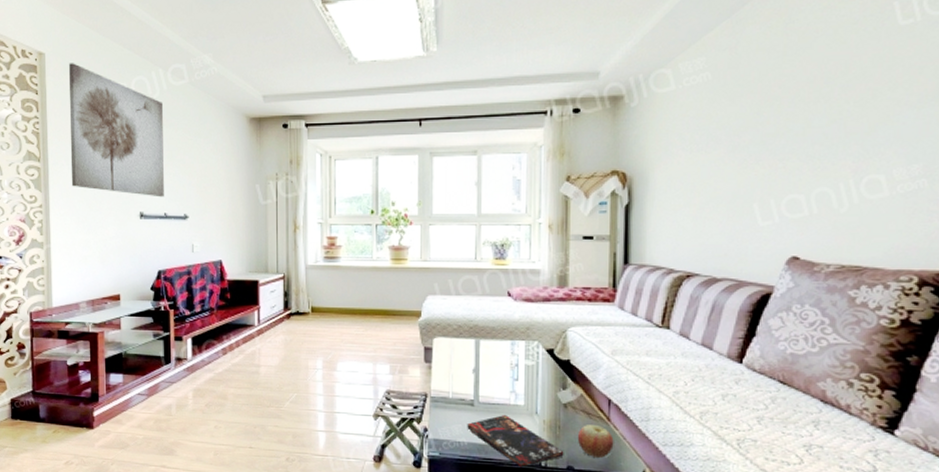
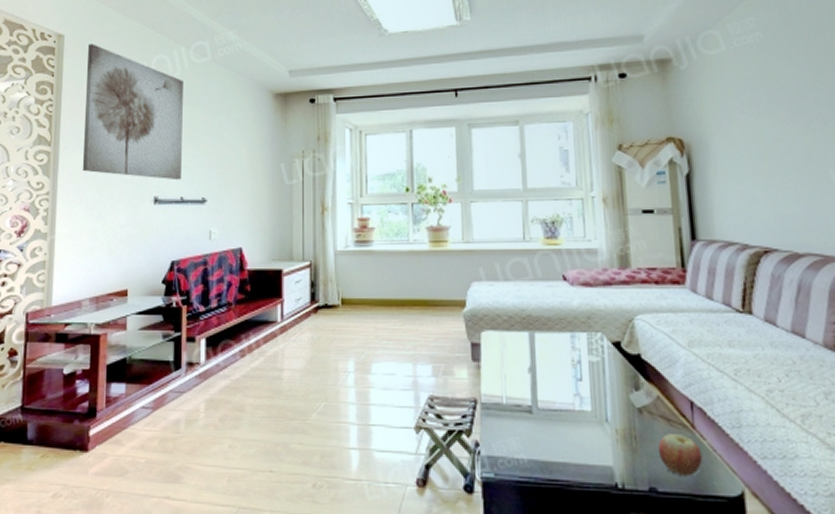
book: present [467,415,564,468] -> none [526,424,644,491]

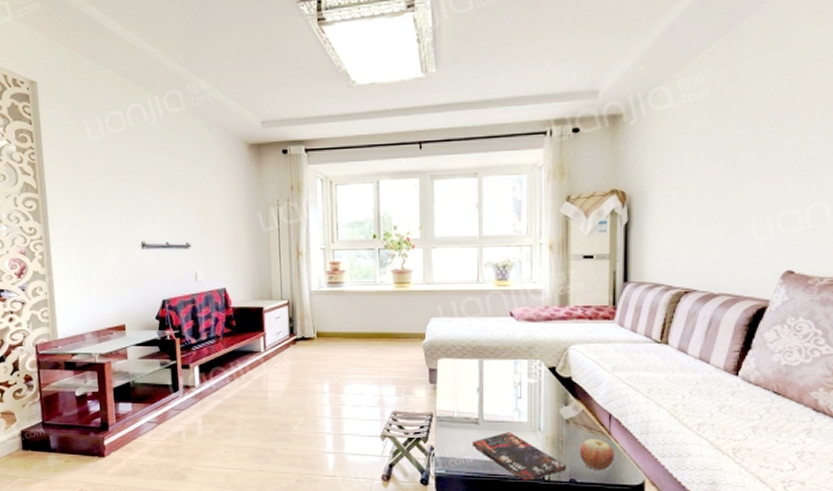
wall art: present [82,44,183,181] -> none [62,91,165,227]
book: none [526,424,644,491] -> present [472,432,567,482]

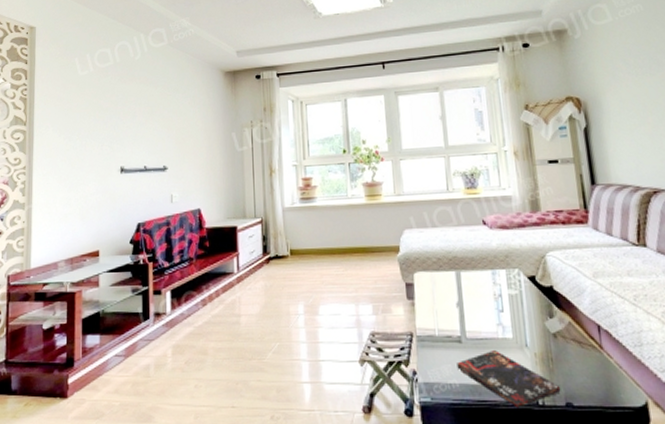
apple: present [579,439,615,470] -> none [571,354,611,391]

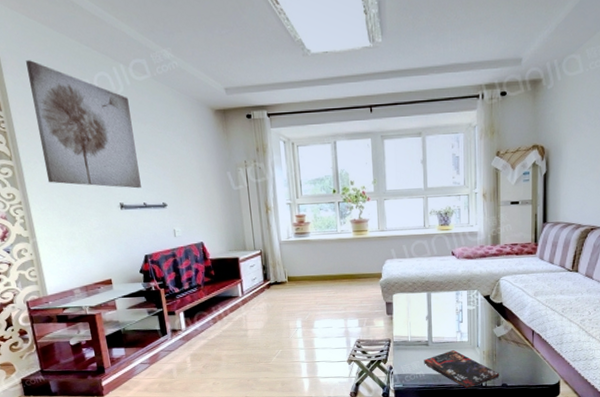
wall art: none [55,34,144,152] -> present [26,60,141,189]

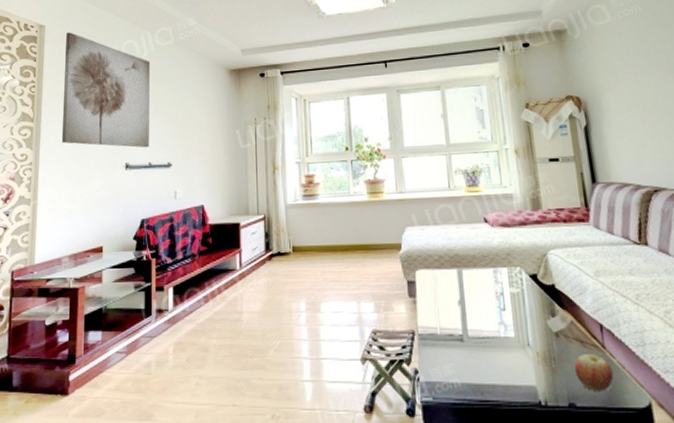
book: present [424,350,500,389] -> none [459,350,564,409]
apple: none [509,351,537,375] -> present [574,354,614,391]

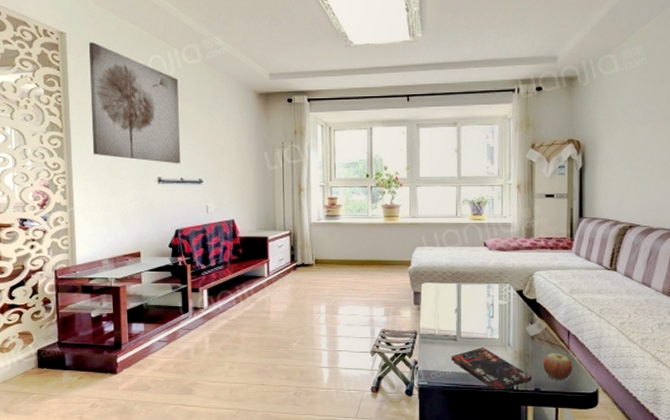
book: none [459,350,564,409] -> present [451,348,532,391]

